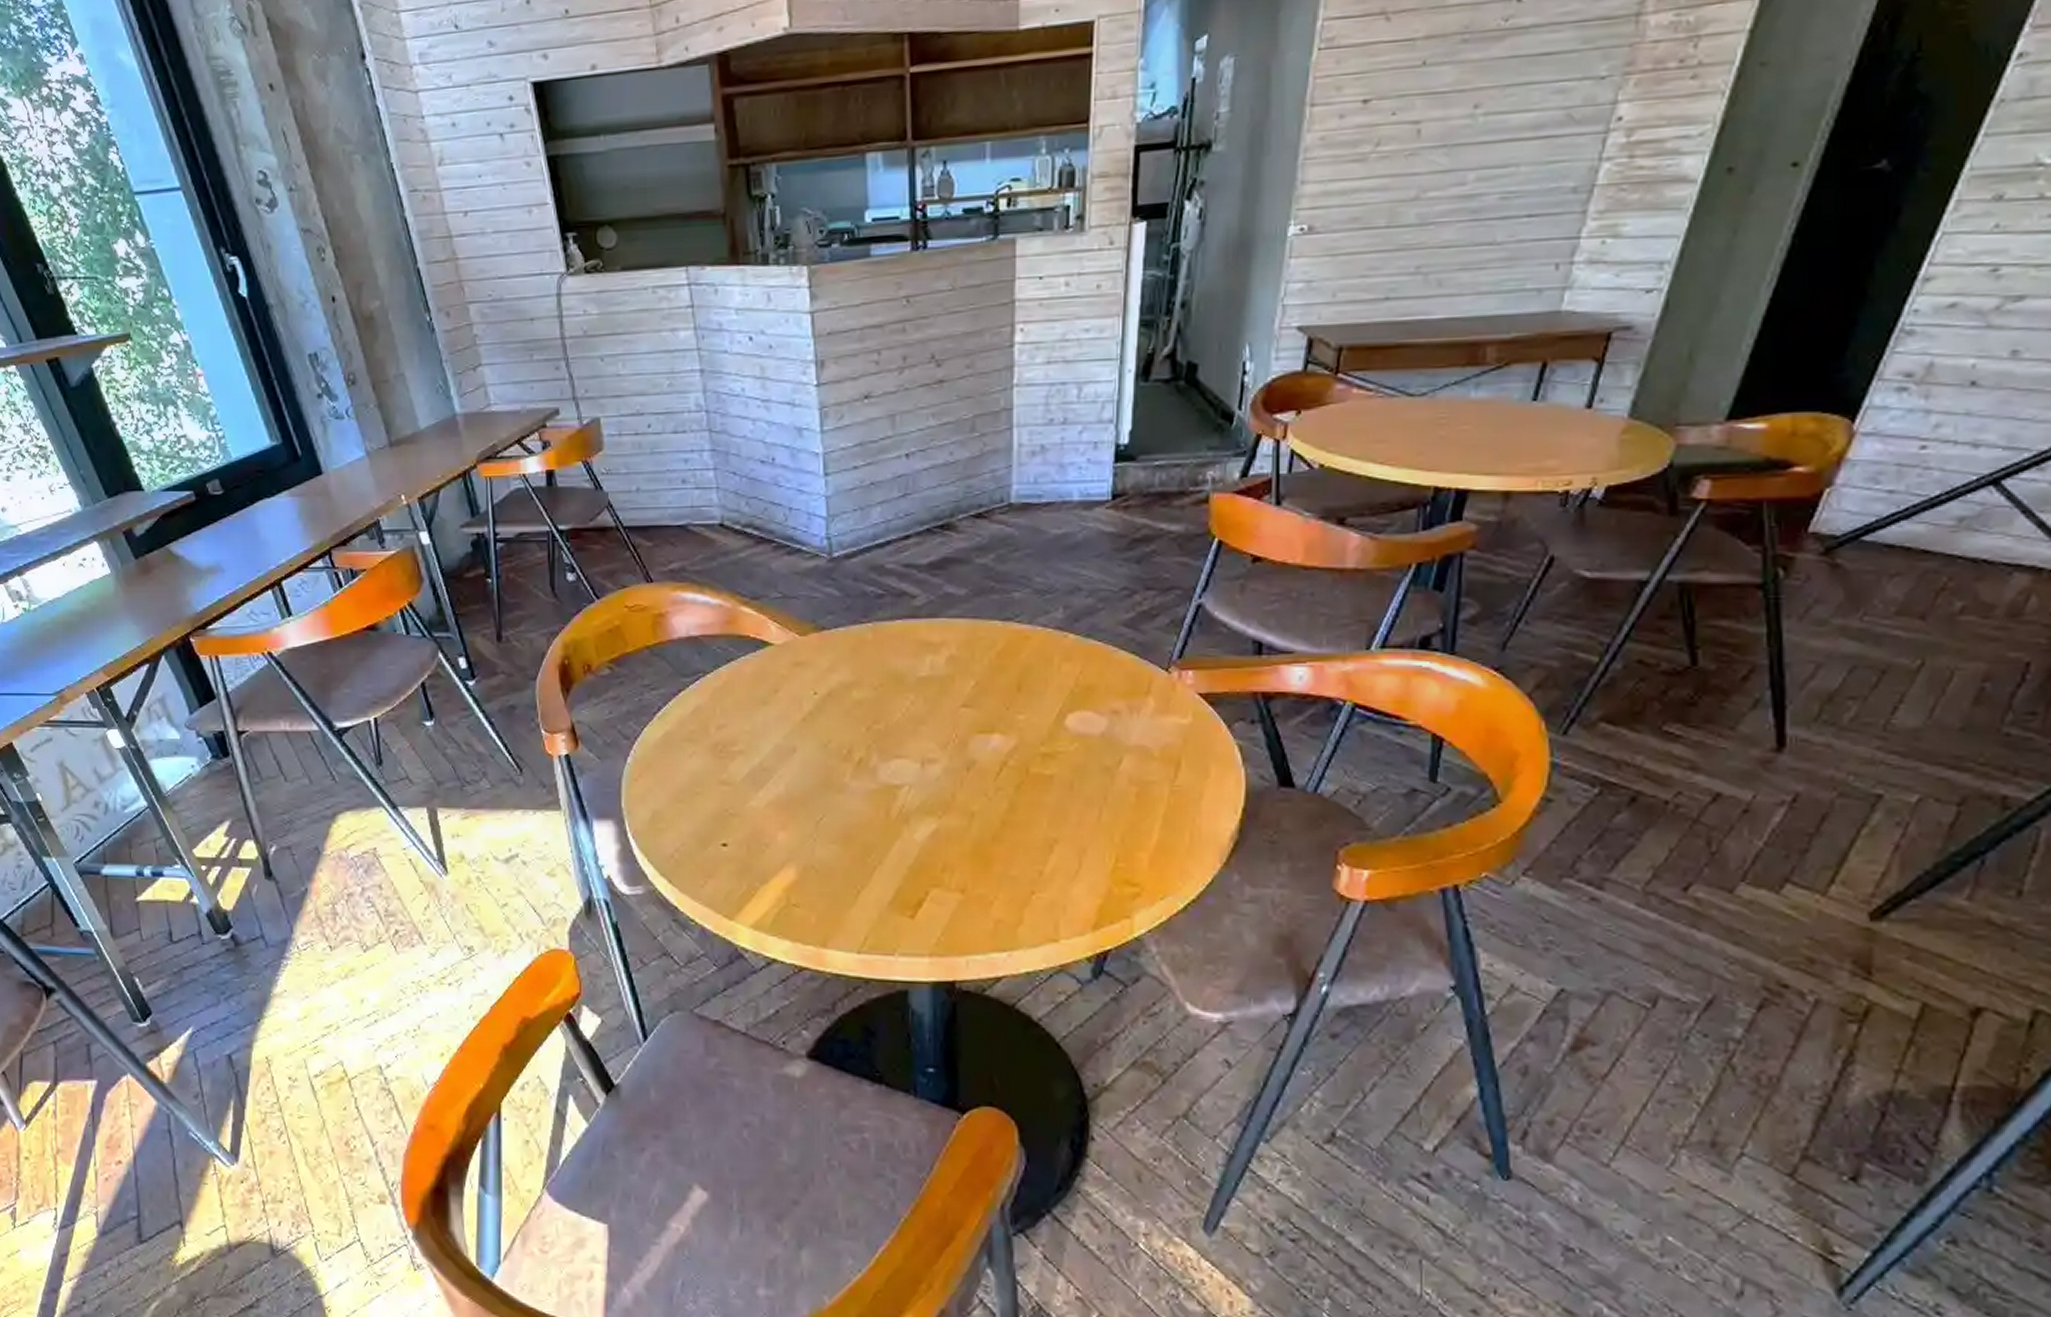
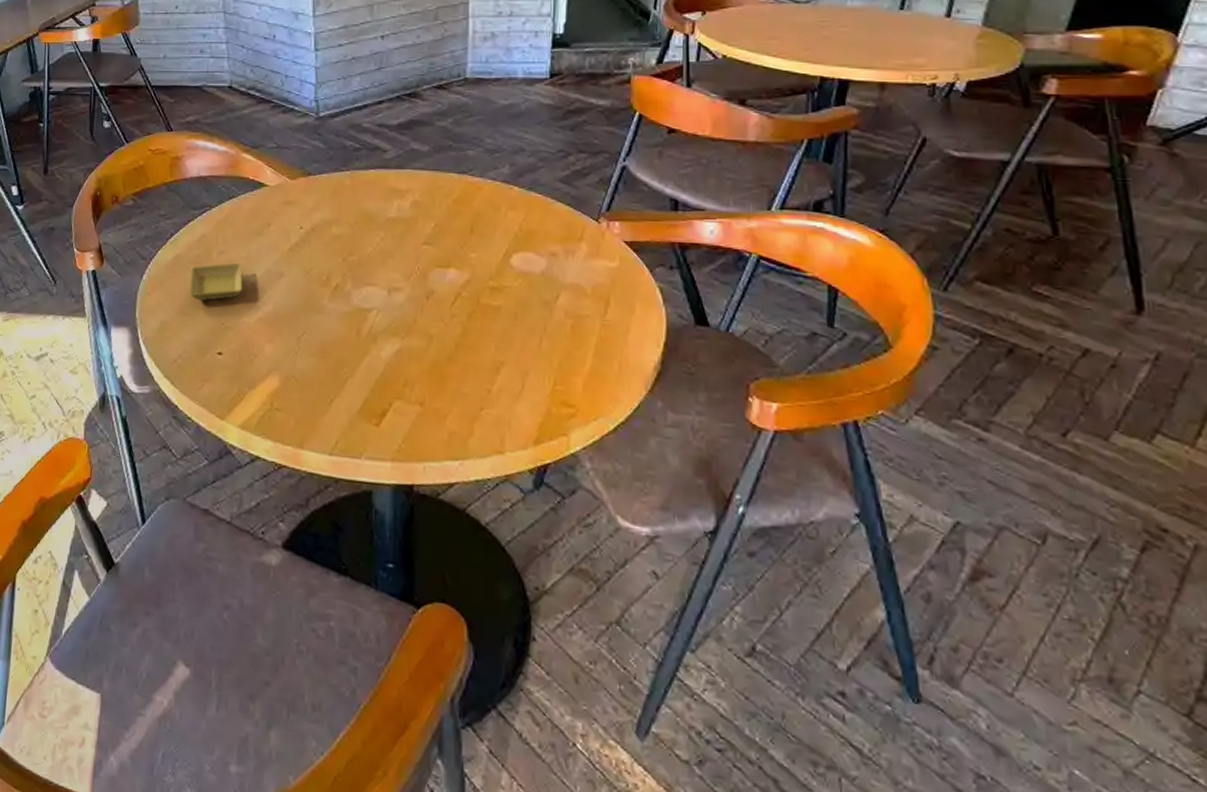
saucer: none [685,738,748,784] -> present [189,263,243,300]

